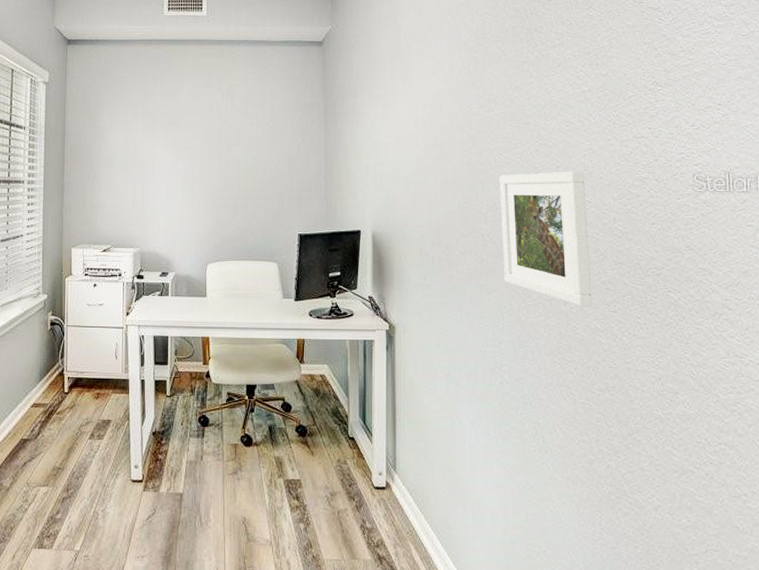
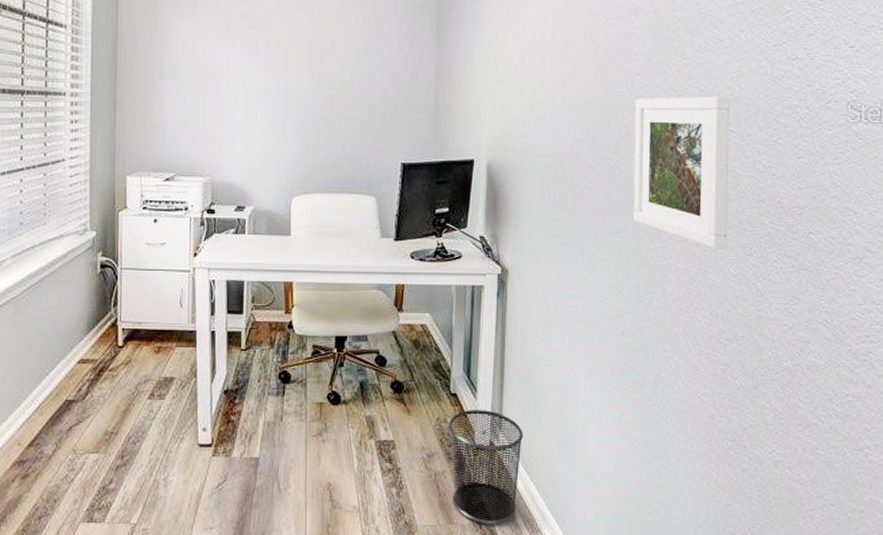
waste bin: none [348,453,416,560] -> present [448,410,523,524]

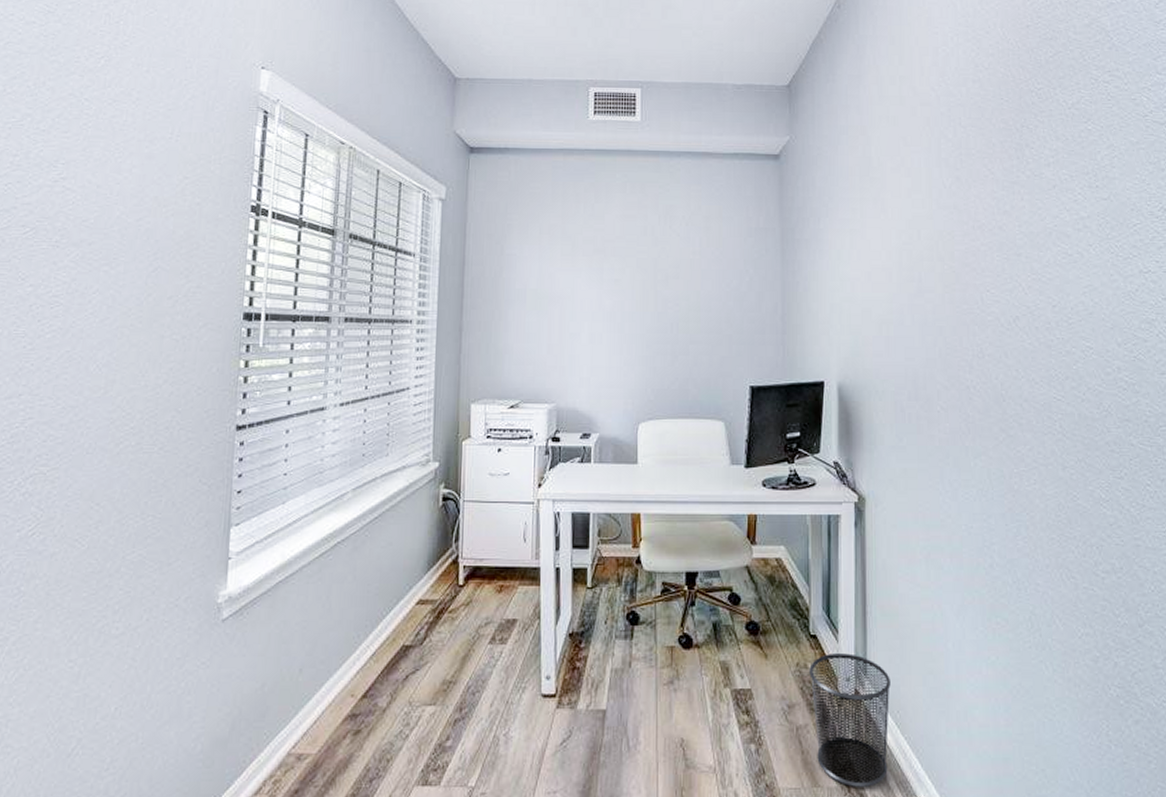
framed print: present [633,96,730,249] -> none [987,311,1095,473]

